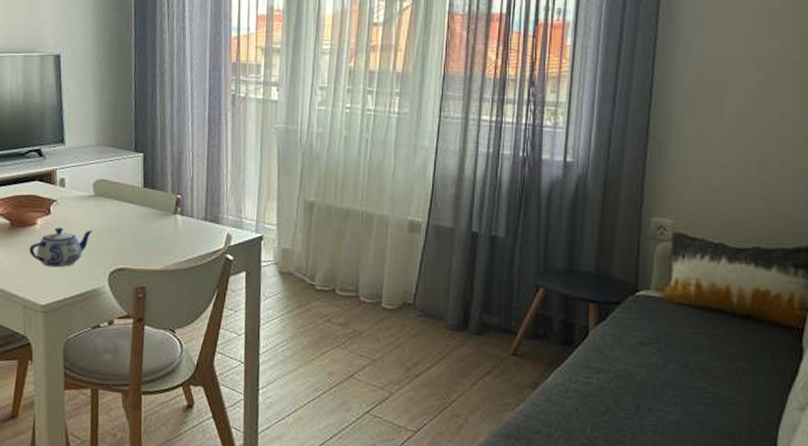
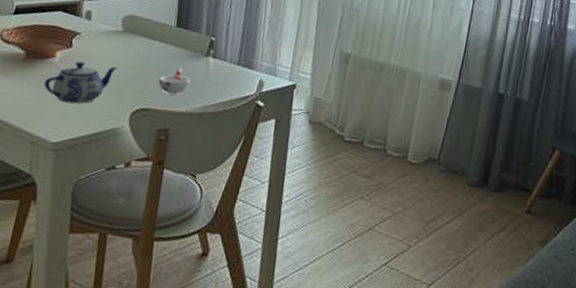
cup: none [131,227,161,254] -> present [158,68,190,95]

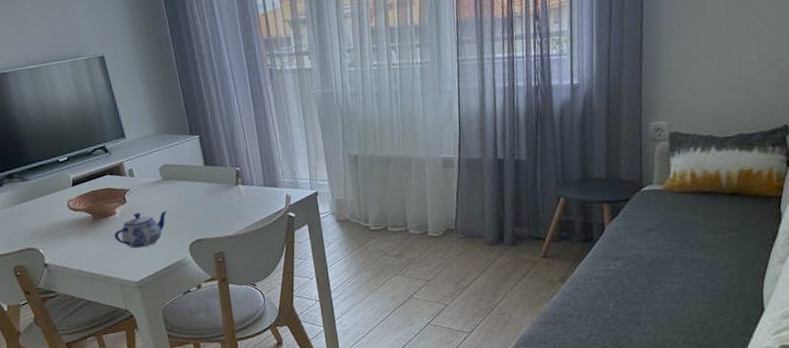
cup: present [158,68,190,95] -> none [202,200,229,223]

